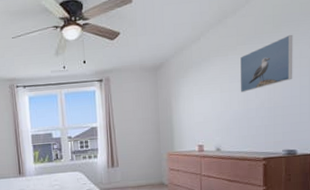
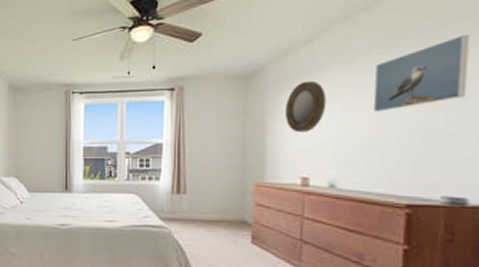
home mirror: none [184,70,211,111] -> present [286,80,327,133]

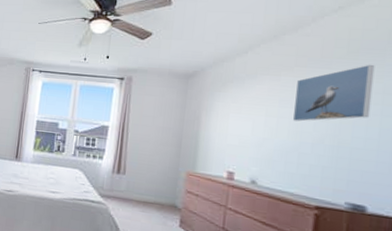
home mirror: present [286,80,327,133] -> none [218,86,255,132]

